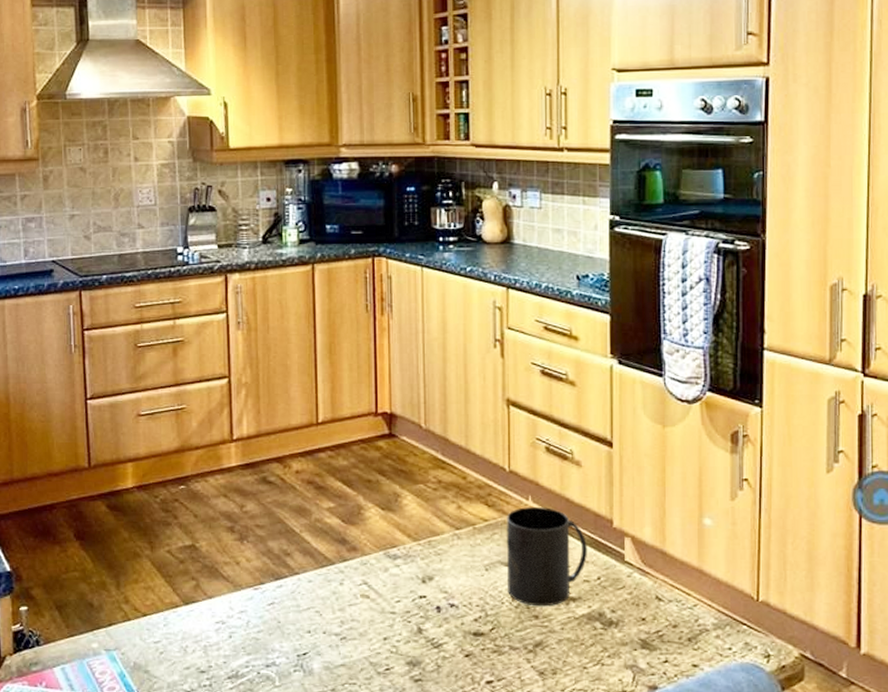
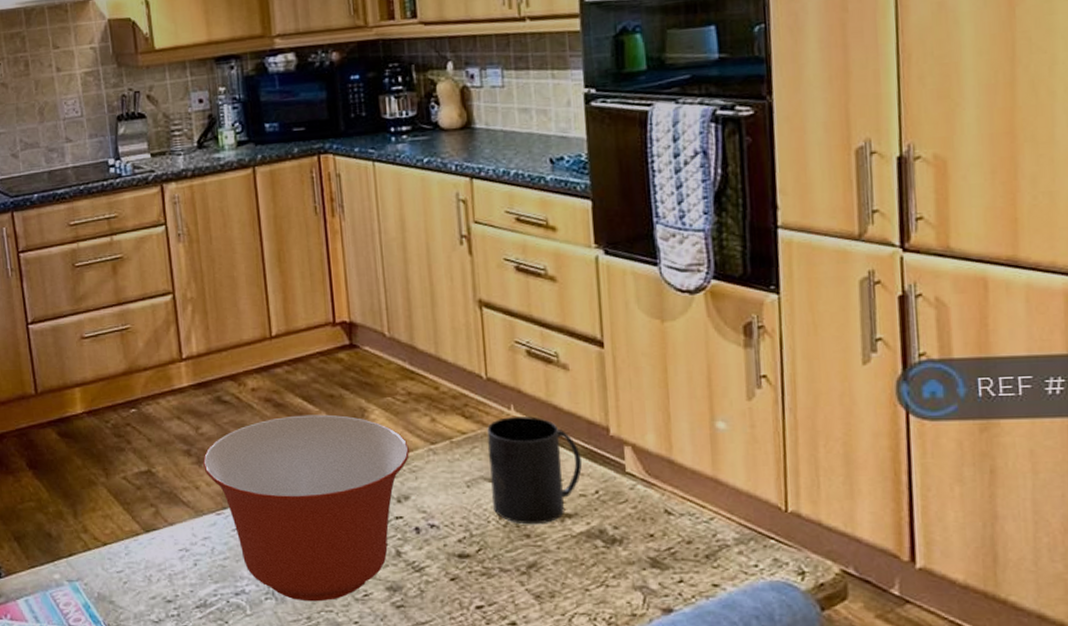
mixing bowl: none [244,498,437,675] -> present [202,414,410,602]

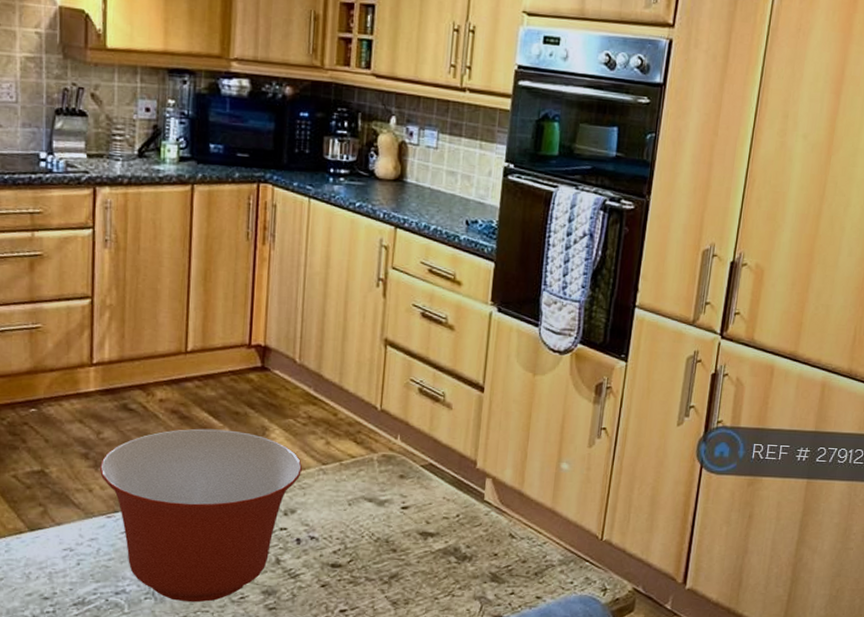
mug: present [487,416,582,525] -> none [369,446,450,541]

